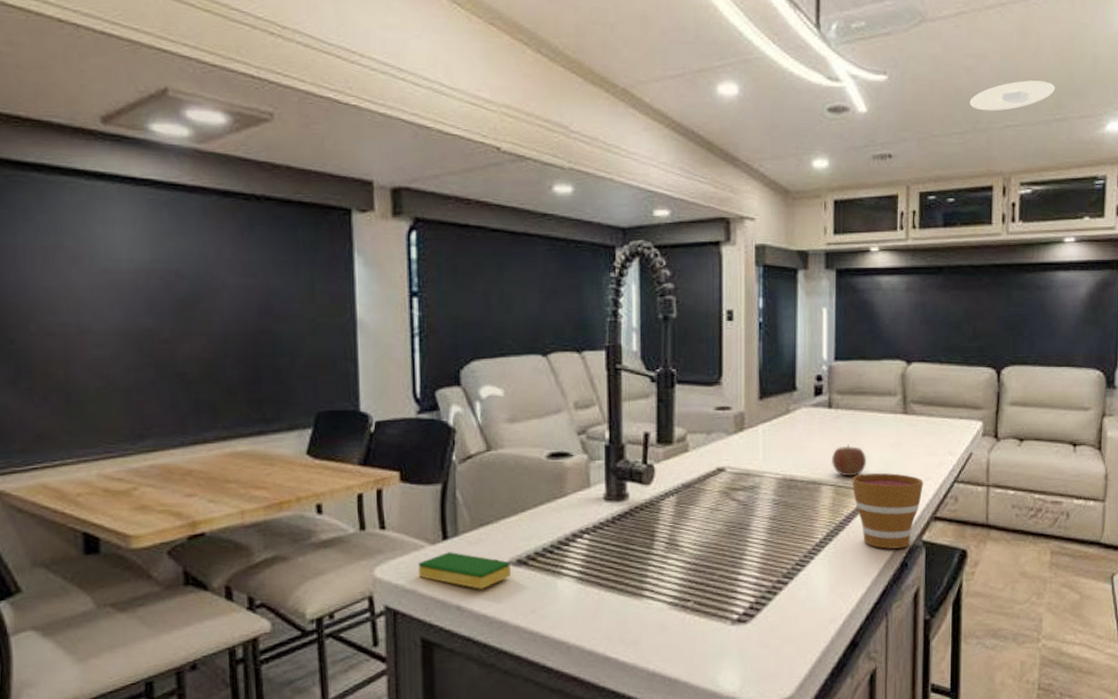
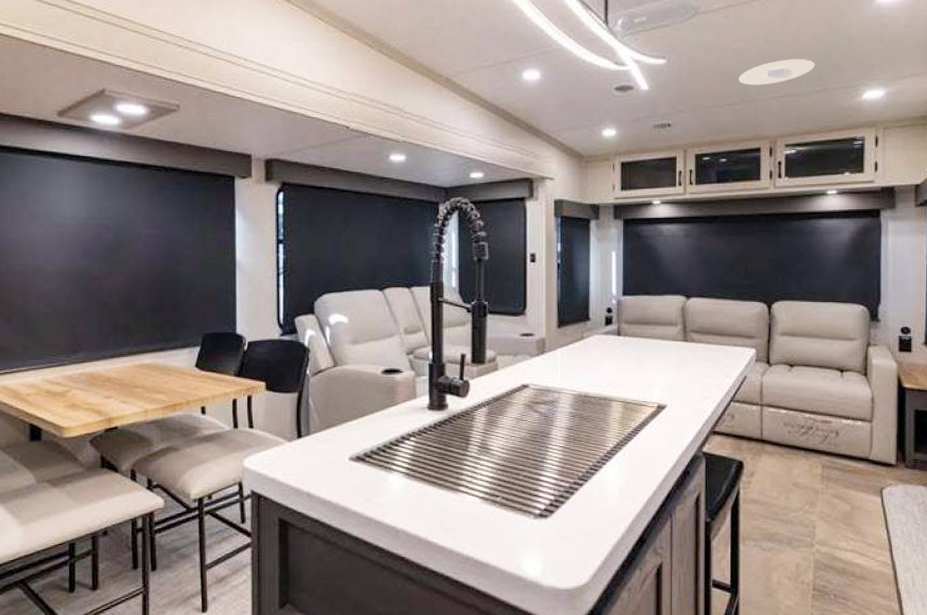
dish sponge: present [418,552,510,589] -> none [278,448,351,480]
apple: present [831,444,866,477] -> none [620,367,651,395]
cup: present [852,473,923,549] -> none [639,391,703,458]

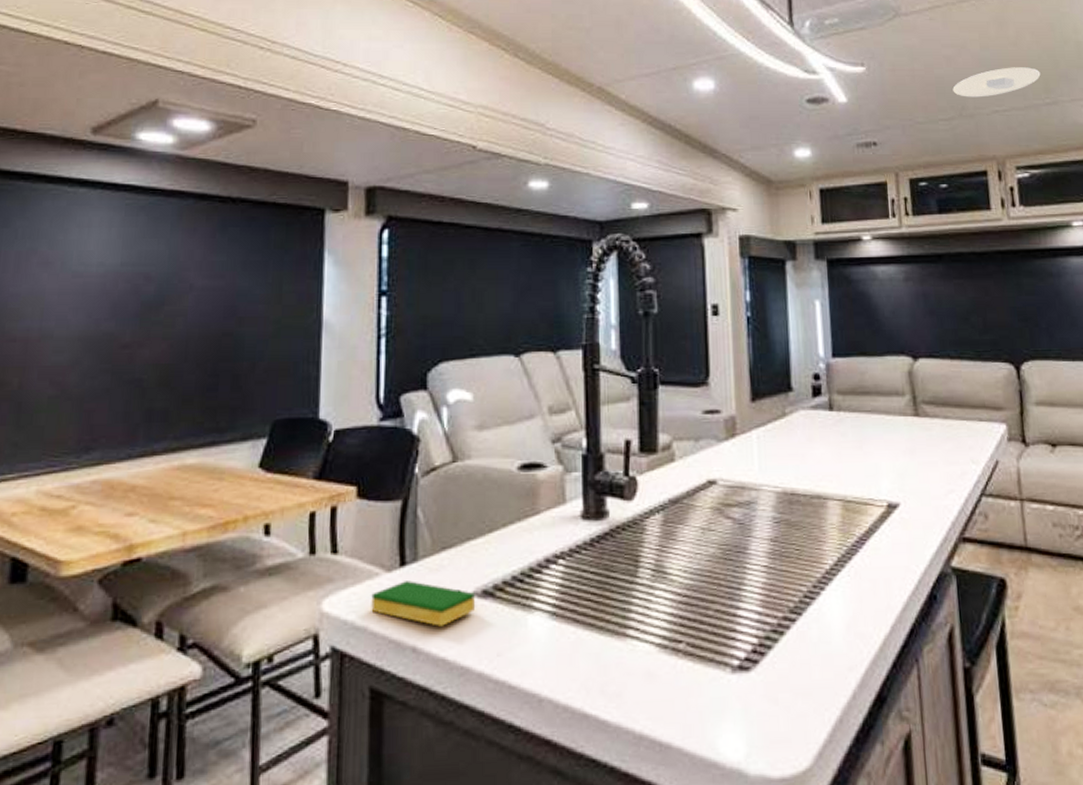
dish sponge: none [278,448,351,480] -> present [371,581,475,626]

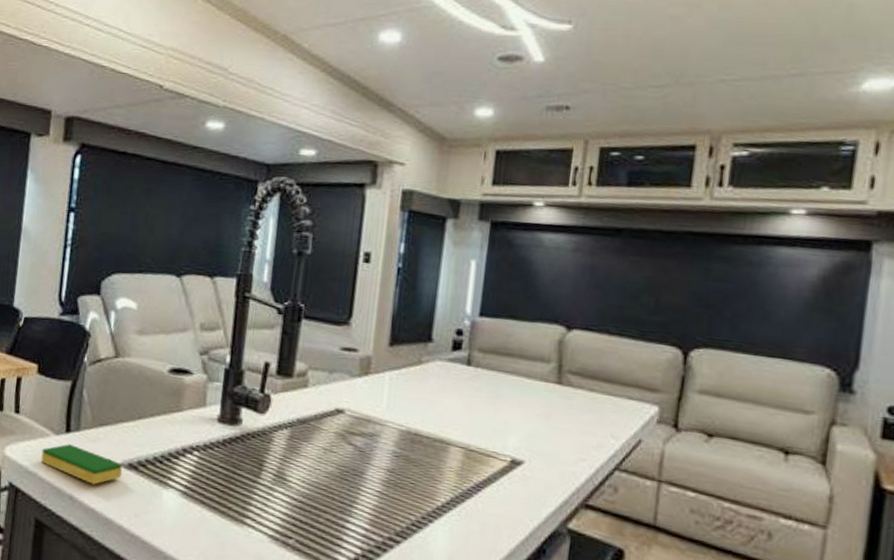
recessed light: present [952,67,1041,98] -> none [673,31,792,64]

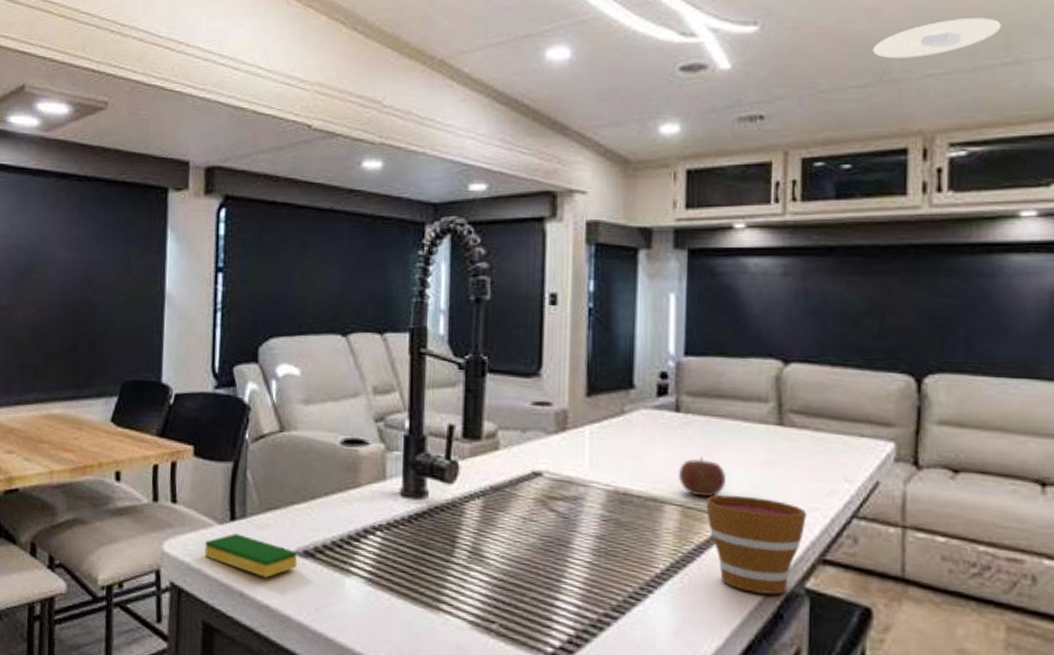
apple: none [463,407,506,443] -> present [677,457,725,498]
cup: none [486,441,575,532] -> present [705,495,807,595]
recessed light: none [673,31,792,64] -> present [873,18,1001,59]

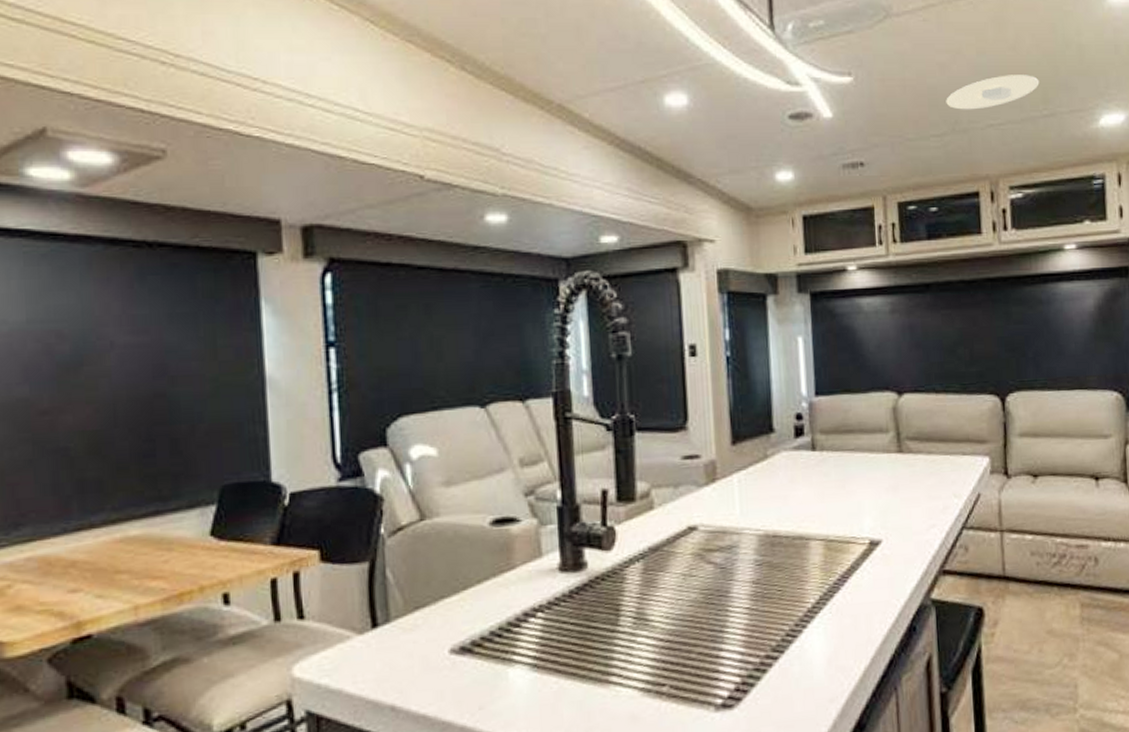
dish sponge: present [204,533,297,578] -> none [344,642,453,685]
apple: present [677,457,725,498] -> none [819,491,860,529]
cup: present [705,495,807,595] -> none [844,522,927,611]

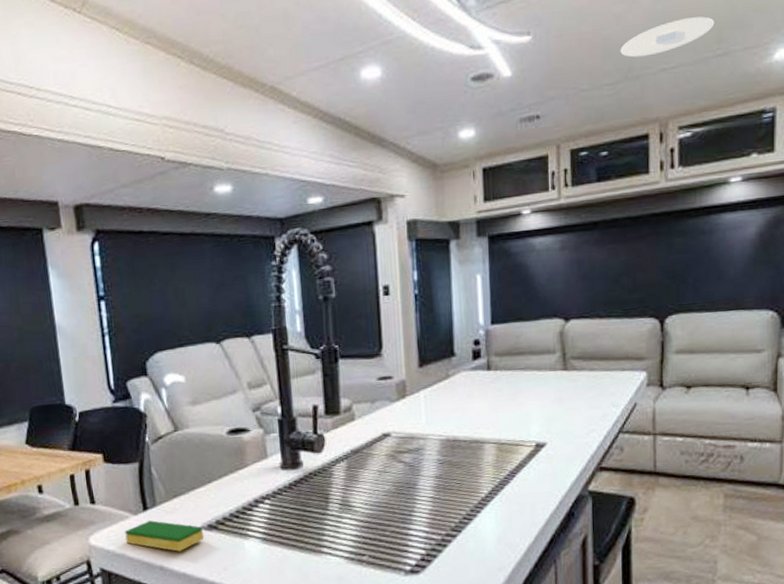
dish sponge: none [344,642,453,685] -> present [125,520,203,552]

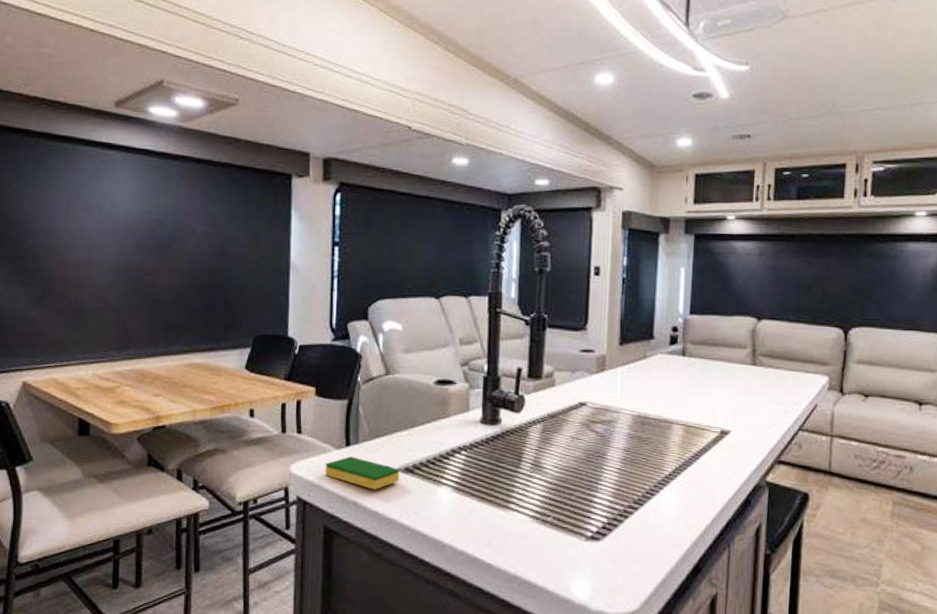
recessed light: present [620,16,714,58] -> none [826,69,911,97]

